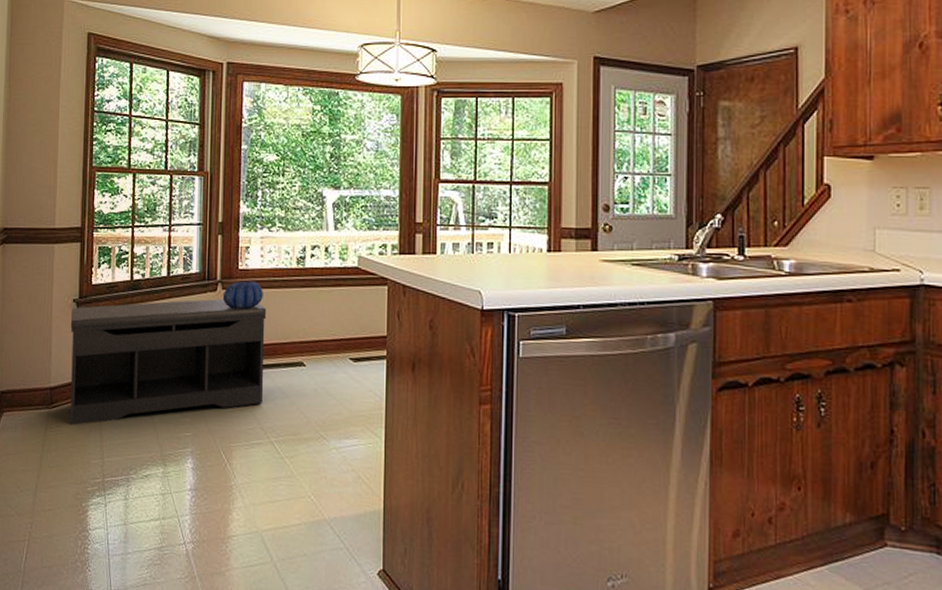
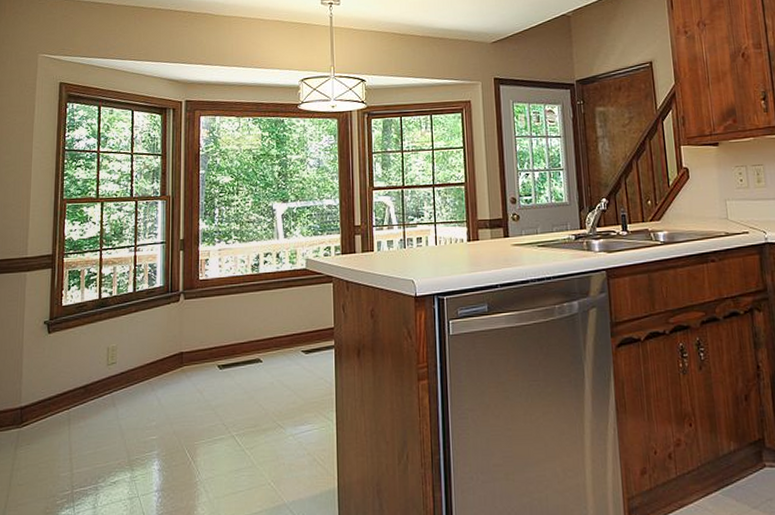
bench: present [70,298,267,426] -> none [40,307,226,442]
decorative bowl: present [222,281,263,309] -> none [185,289,222,316]

